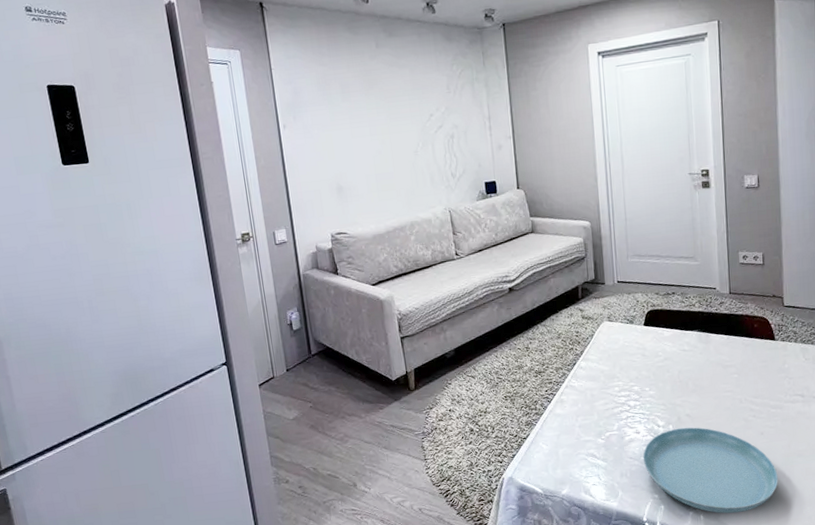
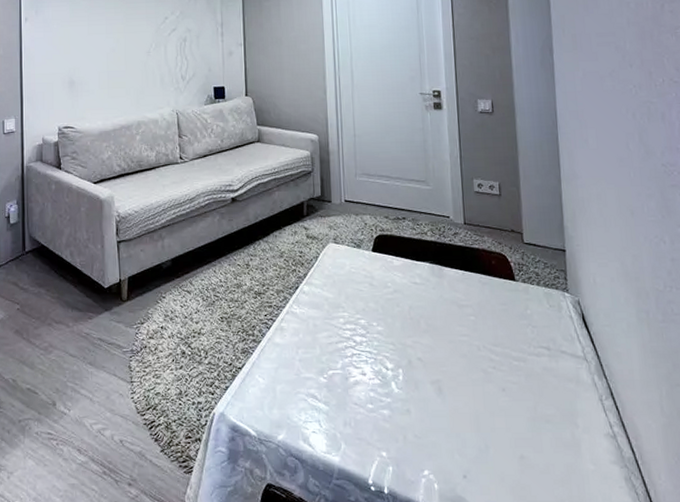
saucer: present [642,427,778,514] -> none [369,373,524,486]

